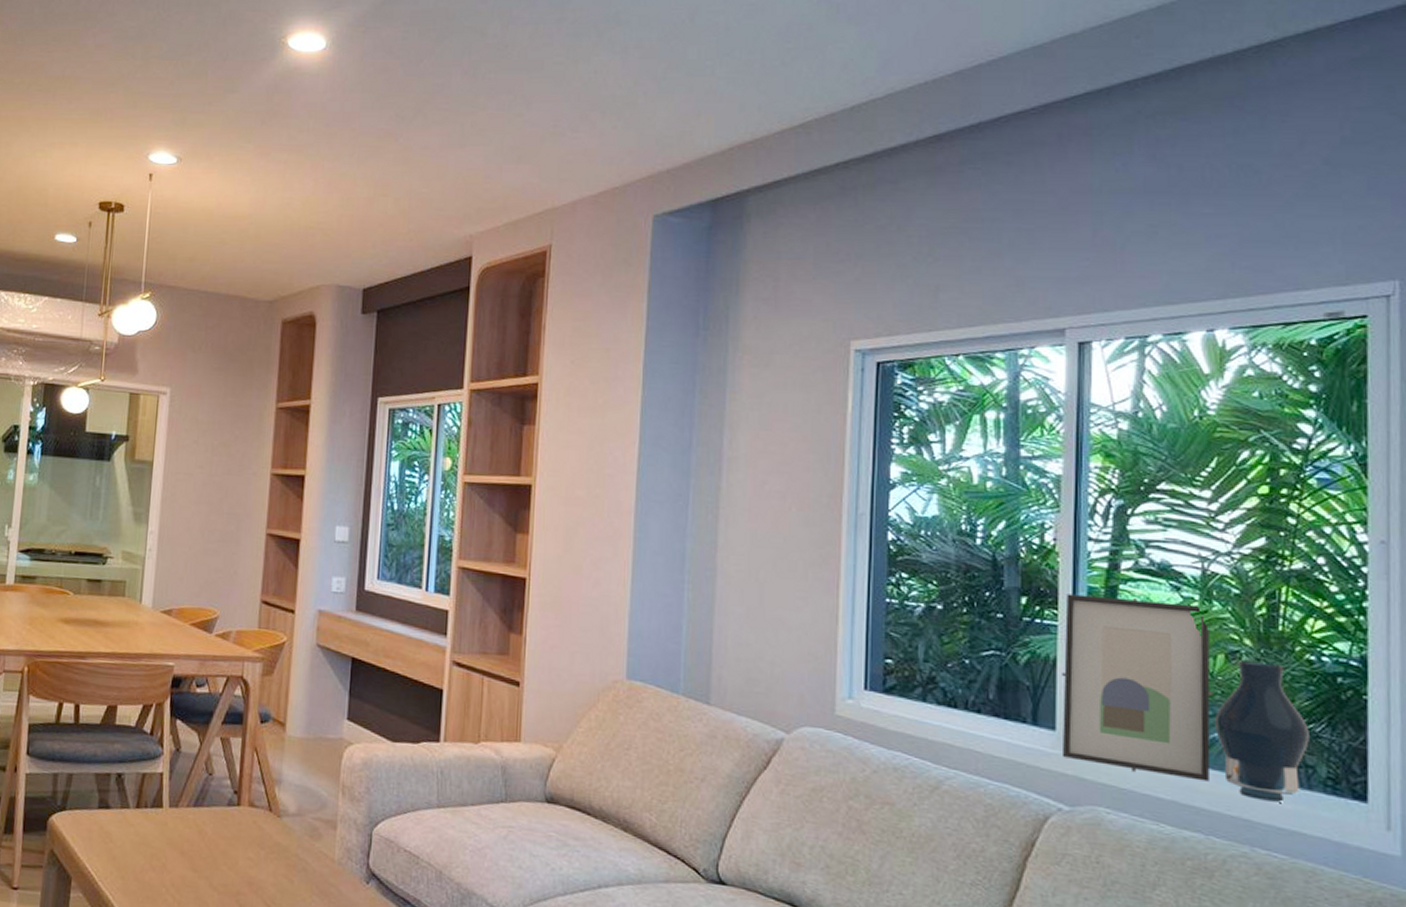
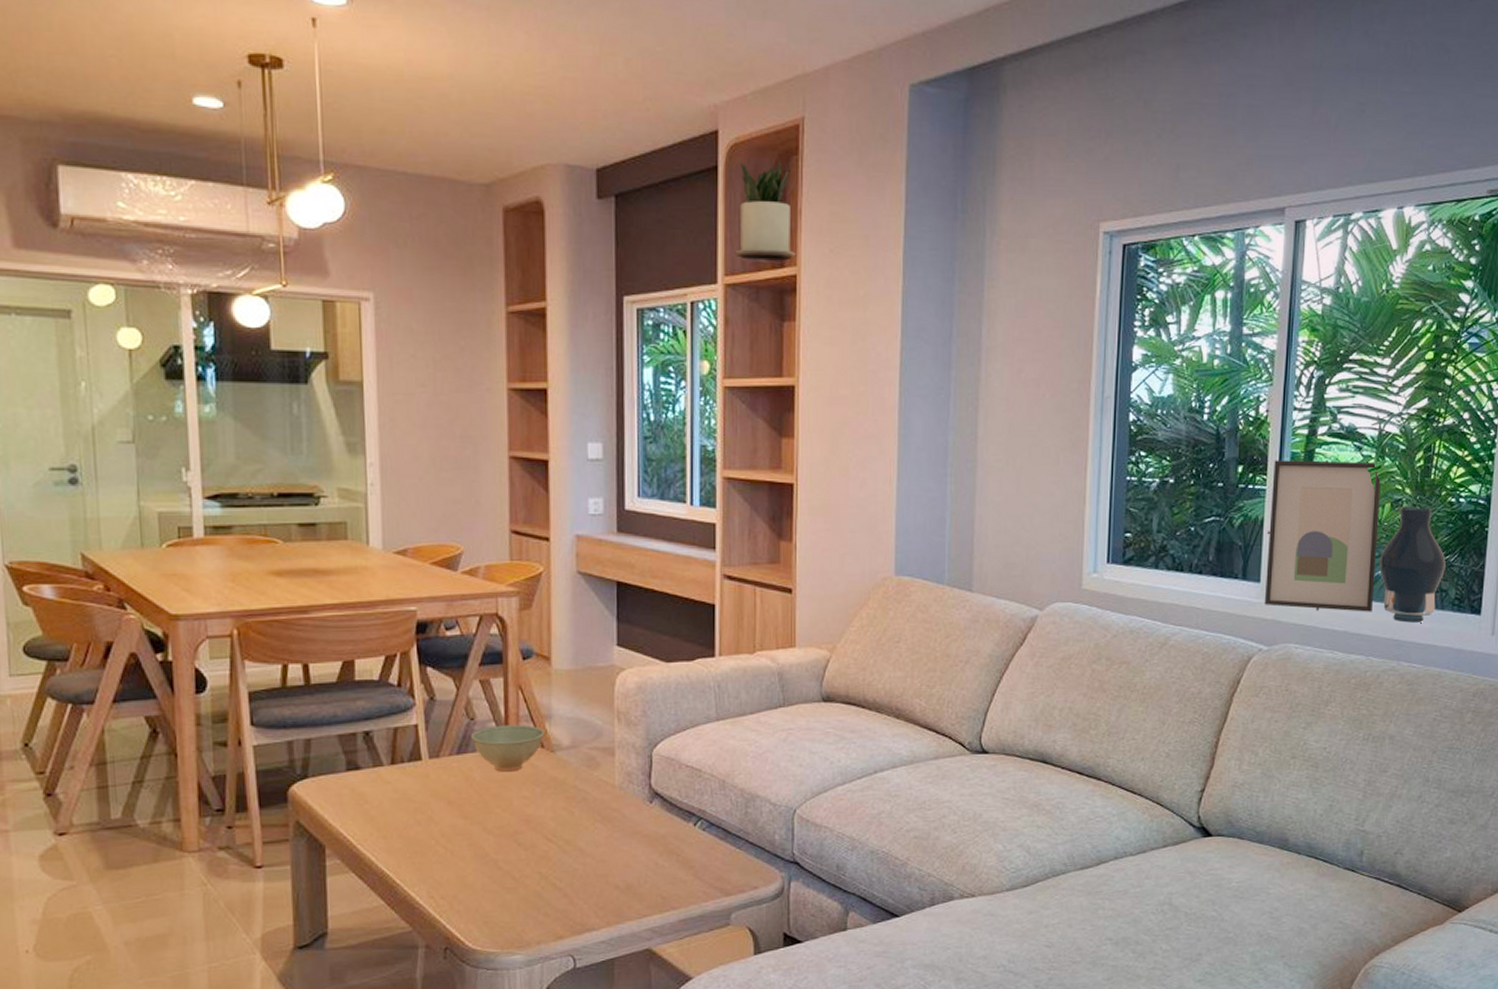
bowl: none [207,783,274,832] -> present [470,725,544,772]
planter: none [480,284,538,372] -> present [734,163,795,262]

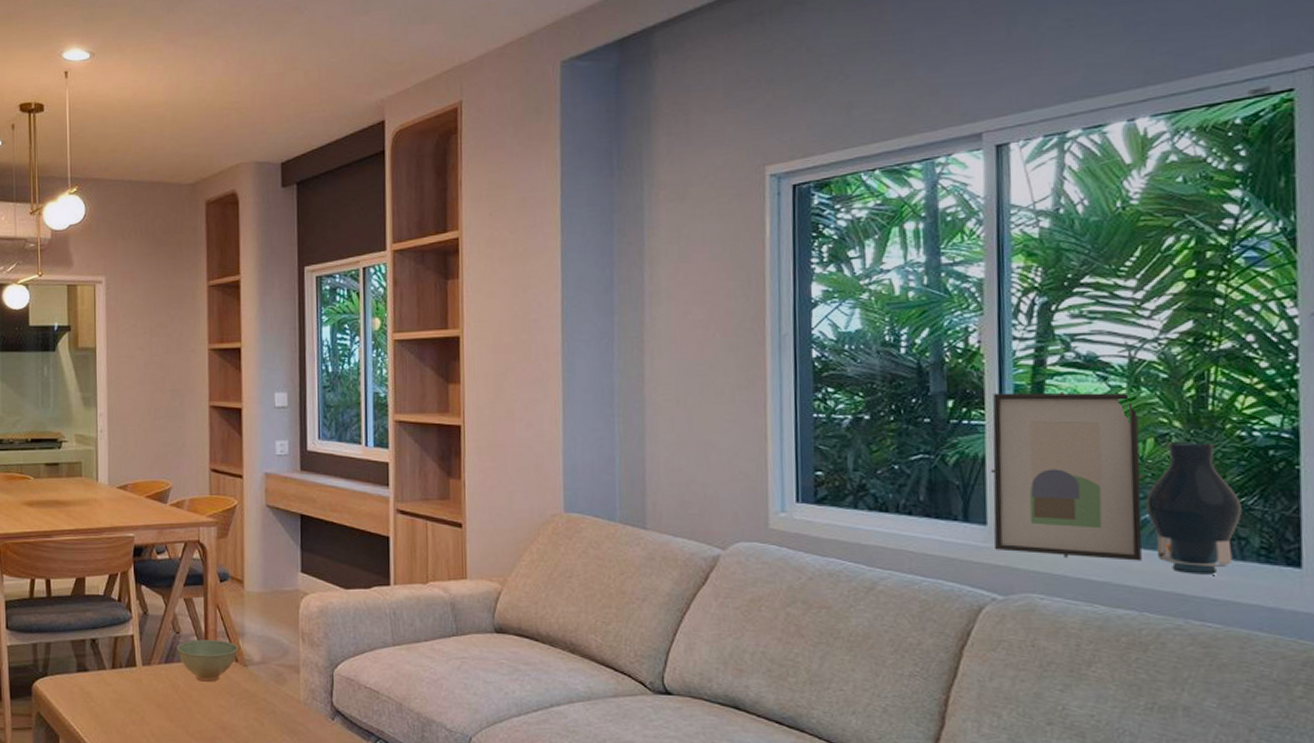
planter: present [734,163,795,262] -> none [401,142,457,229]

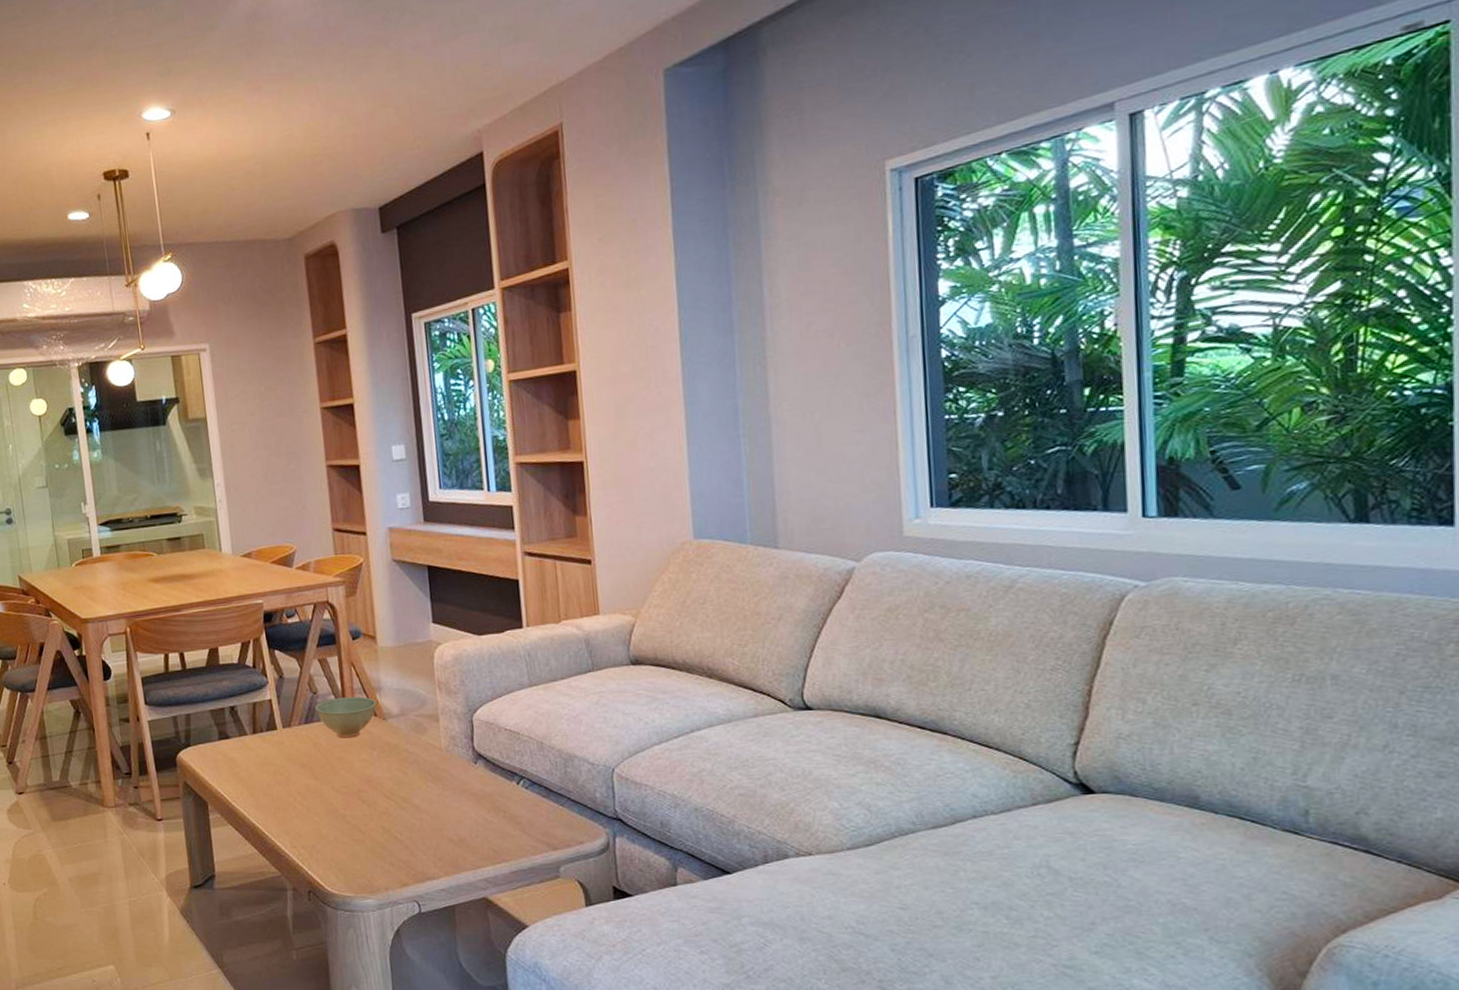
picture frame: present [991,392,1145,561] -> none [1131,362,1291,539]
vase: present [1146,442,1242,575] -> none [1292,407,1392,543]

